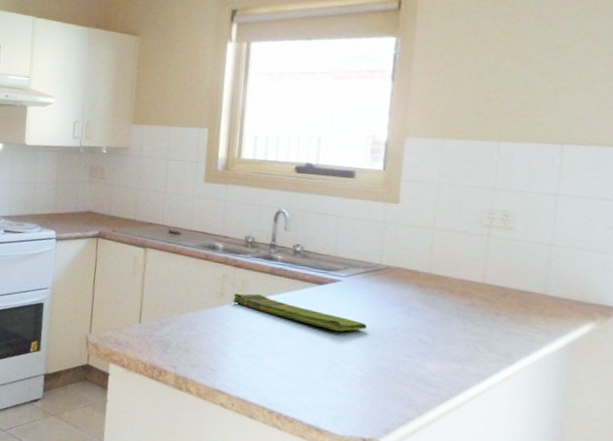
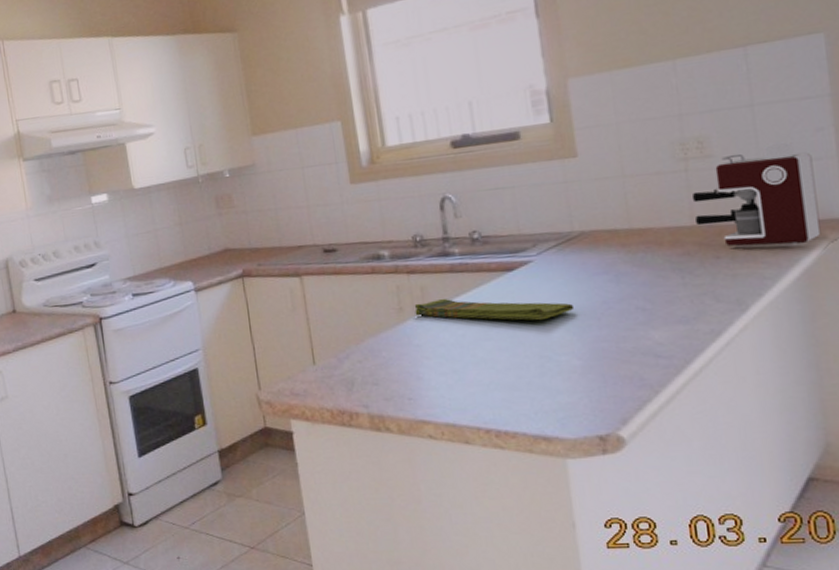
coffee maker: none [485,229,598,321] -> present [691,140,821,247]

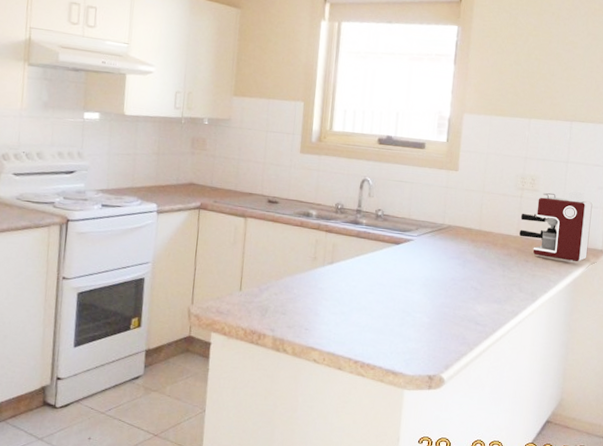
dish towel: present [414,298,575,321] -> none [324,255,433,285]

